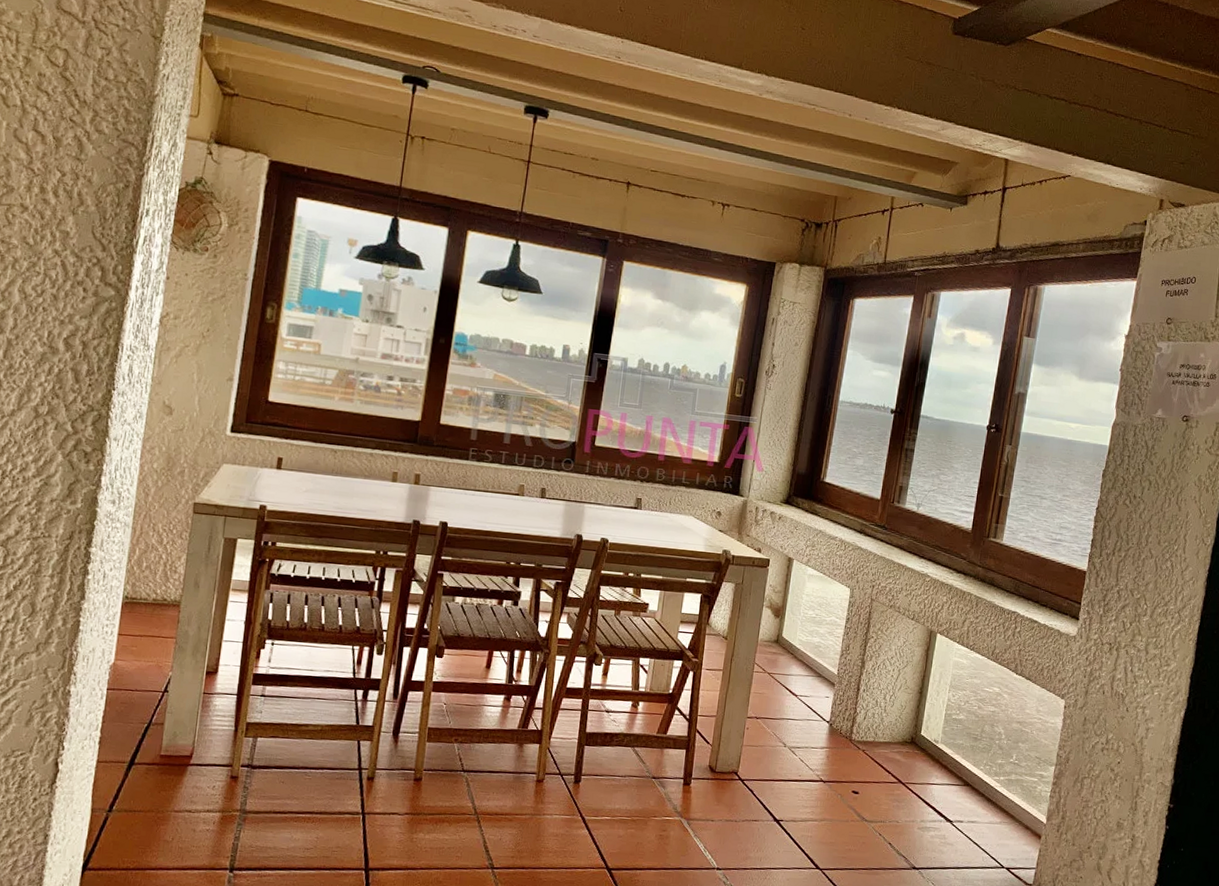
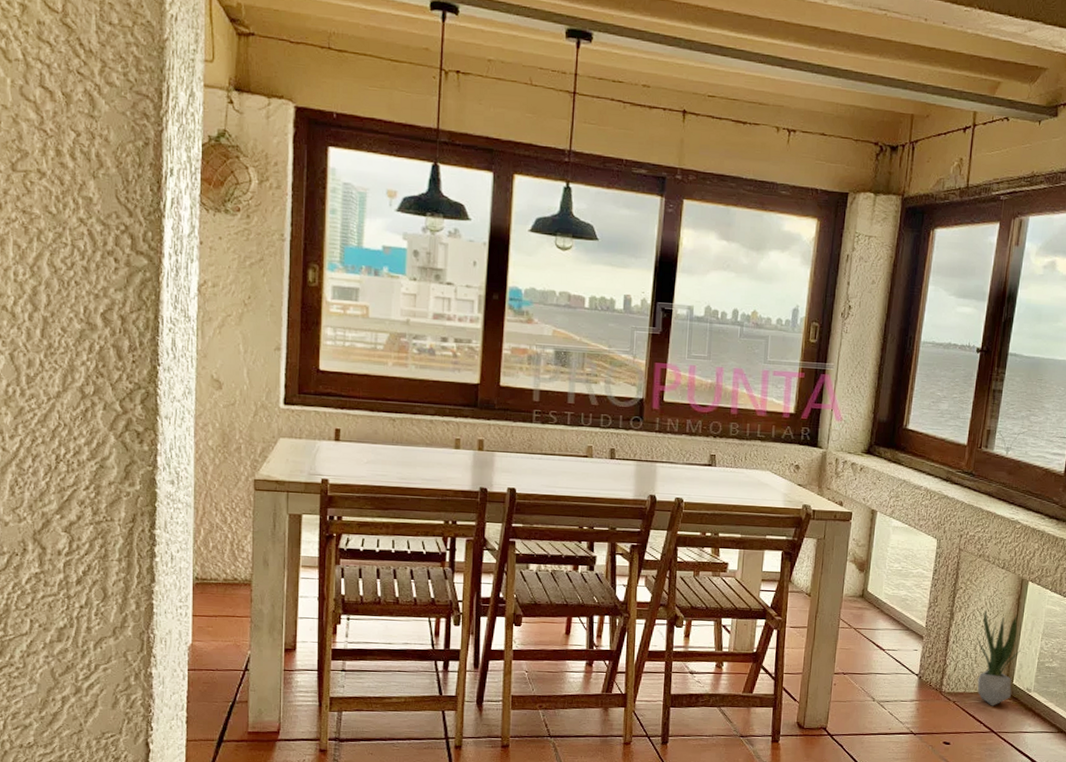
potted plant: none [886,659,929,757] -> present [977,609,1021,706]

